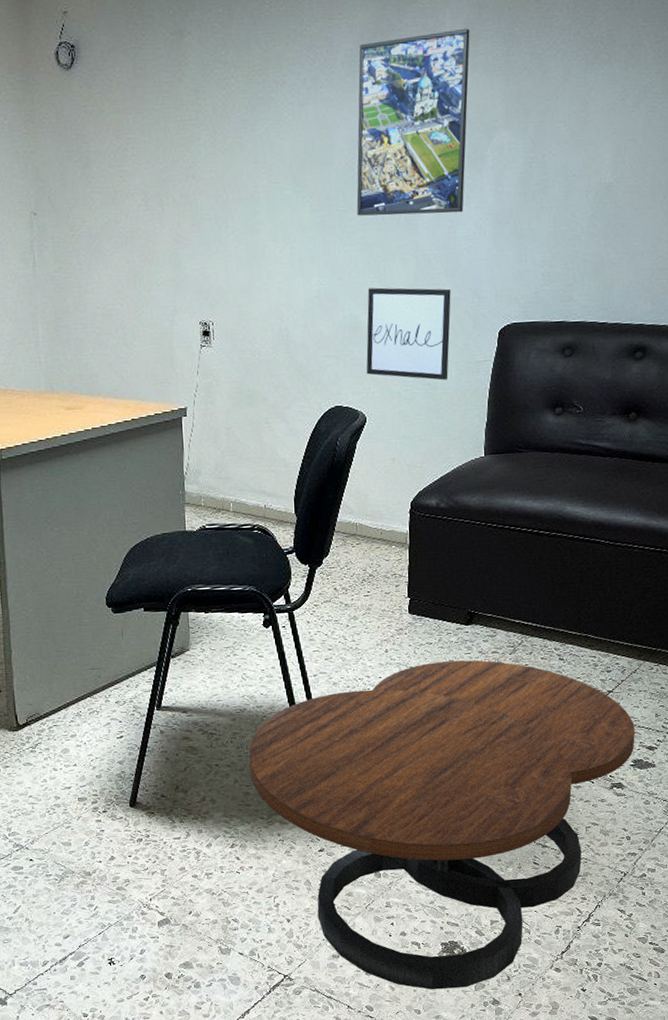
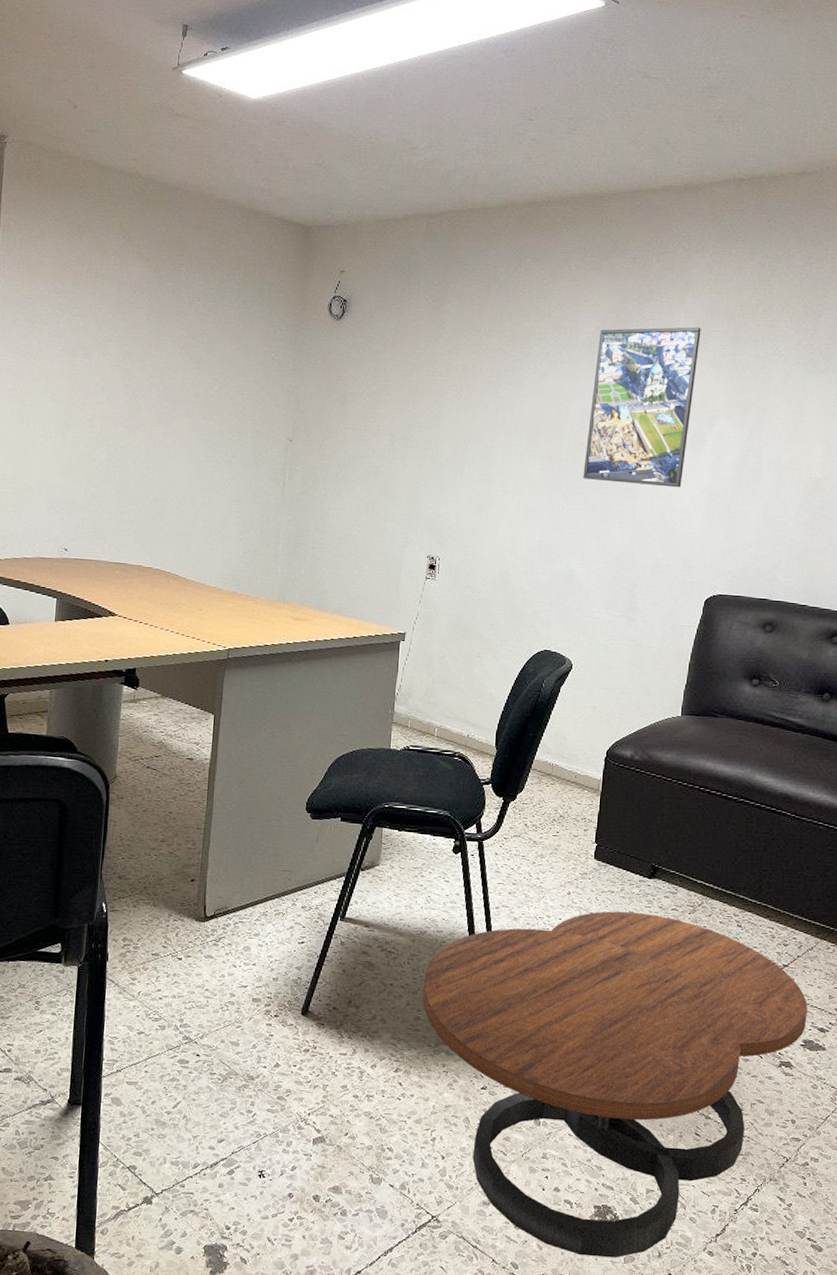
wall art: present [366,287,451,380] -> none [576,545,663,639]

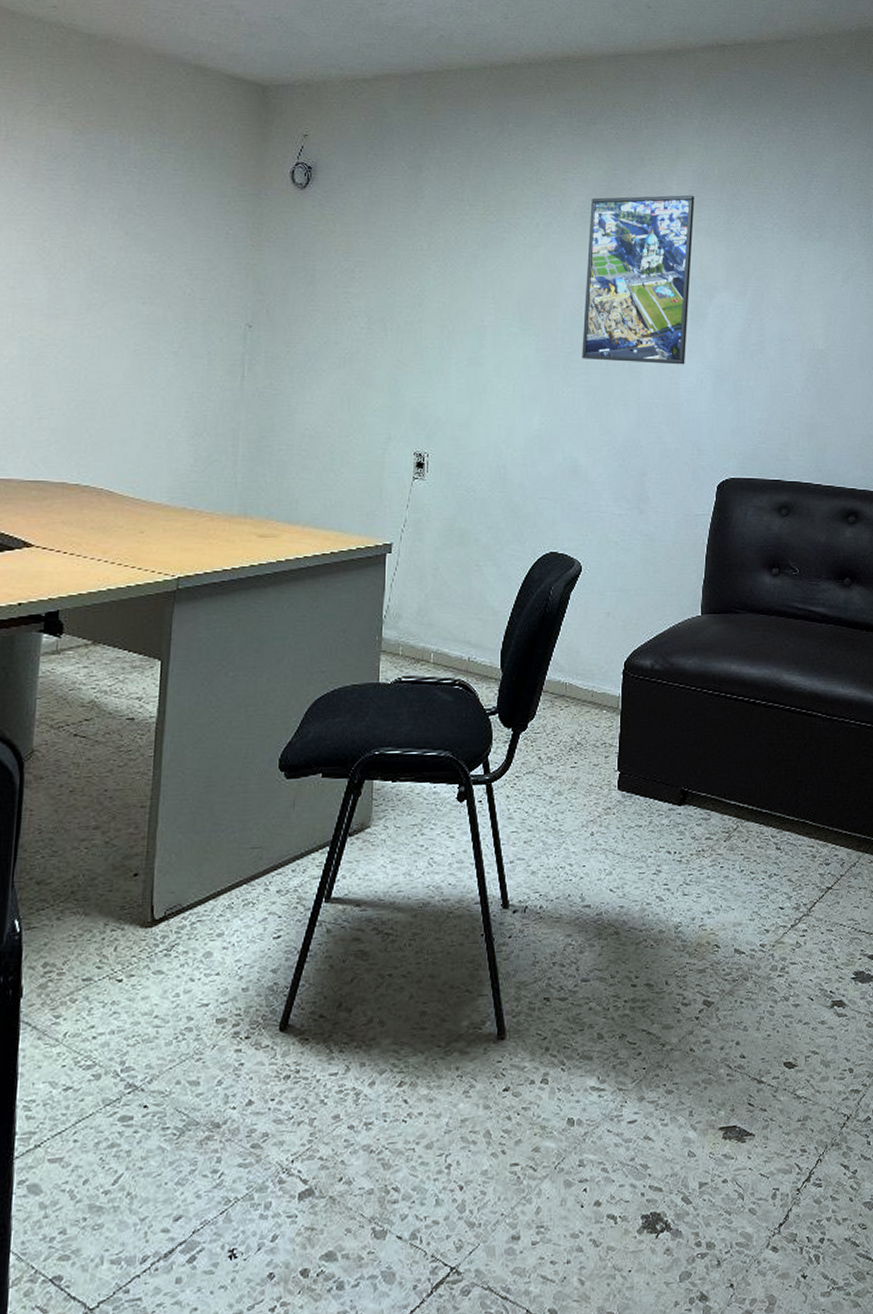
coffee table: present [422,911,808,1258] -> none [427,847,856,1283]

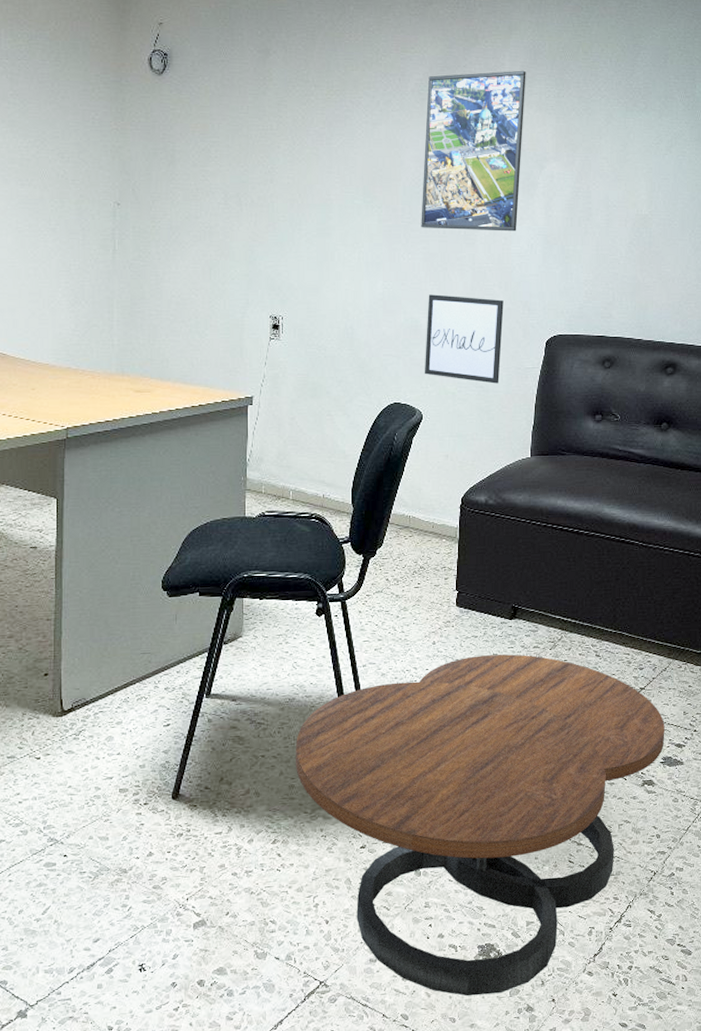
coffee table: none [427,847,856,1283] -> present [295,654,665,997]
wall art: none [583,432,671,532] -> present [424,294,504,384]

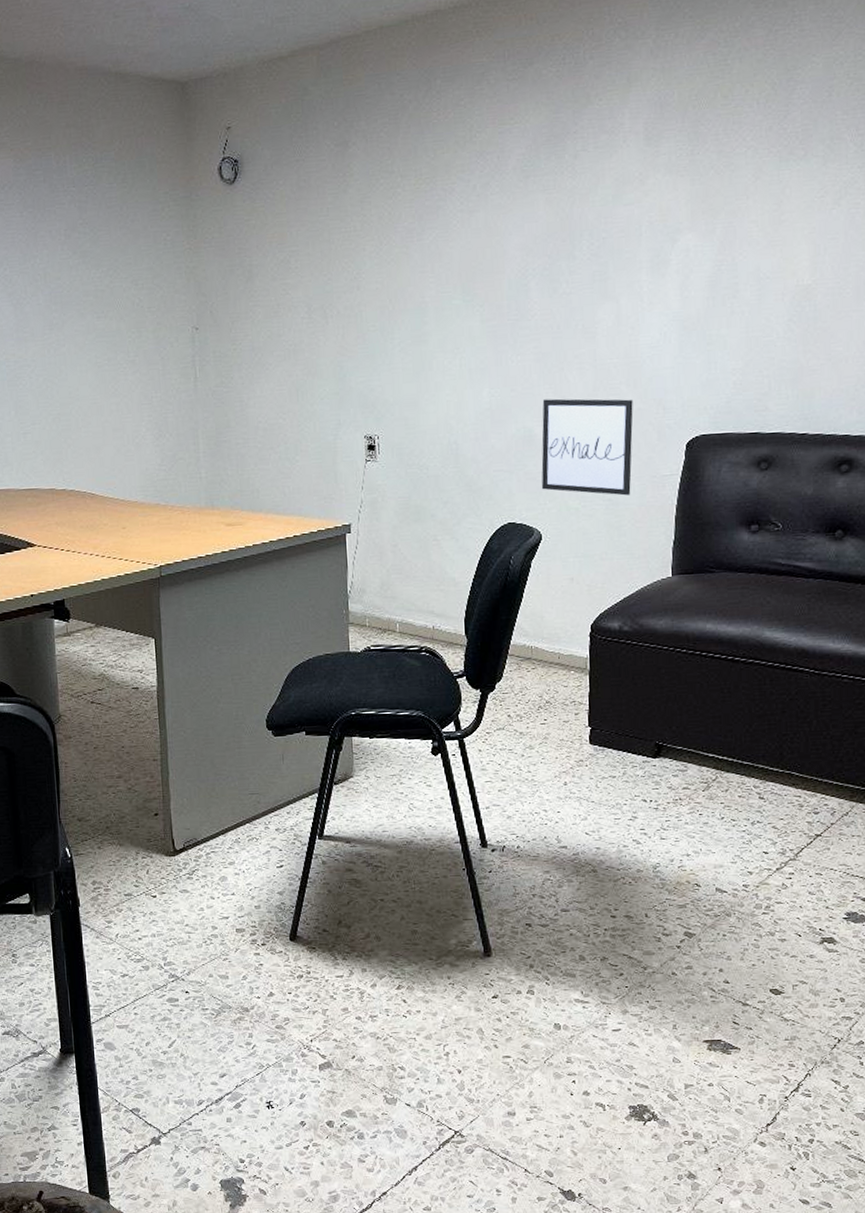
coffee table: present [295,654,665,997] -> none [416,796,848,1158]
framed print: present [421,70,526,232] -> none [530,128,651,325]

